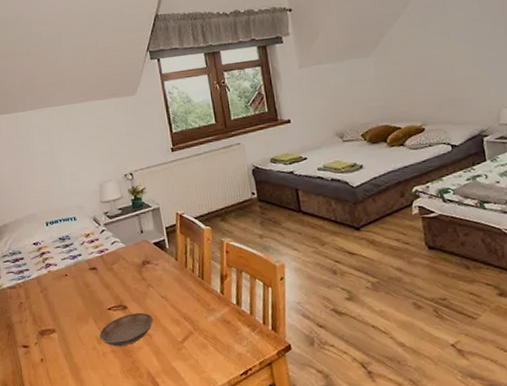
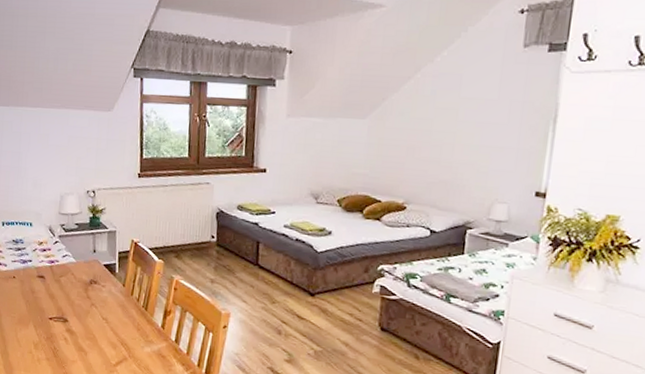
saucer: present [99,312,153,347] -> none [37,327,91,357]

